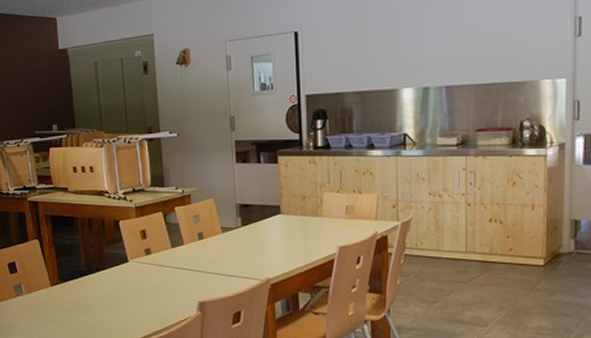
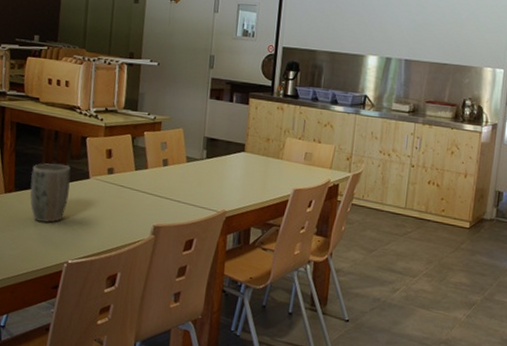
plant pot: none [72,251,111,310] -> present [30,163,71,223]

